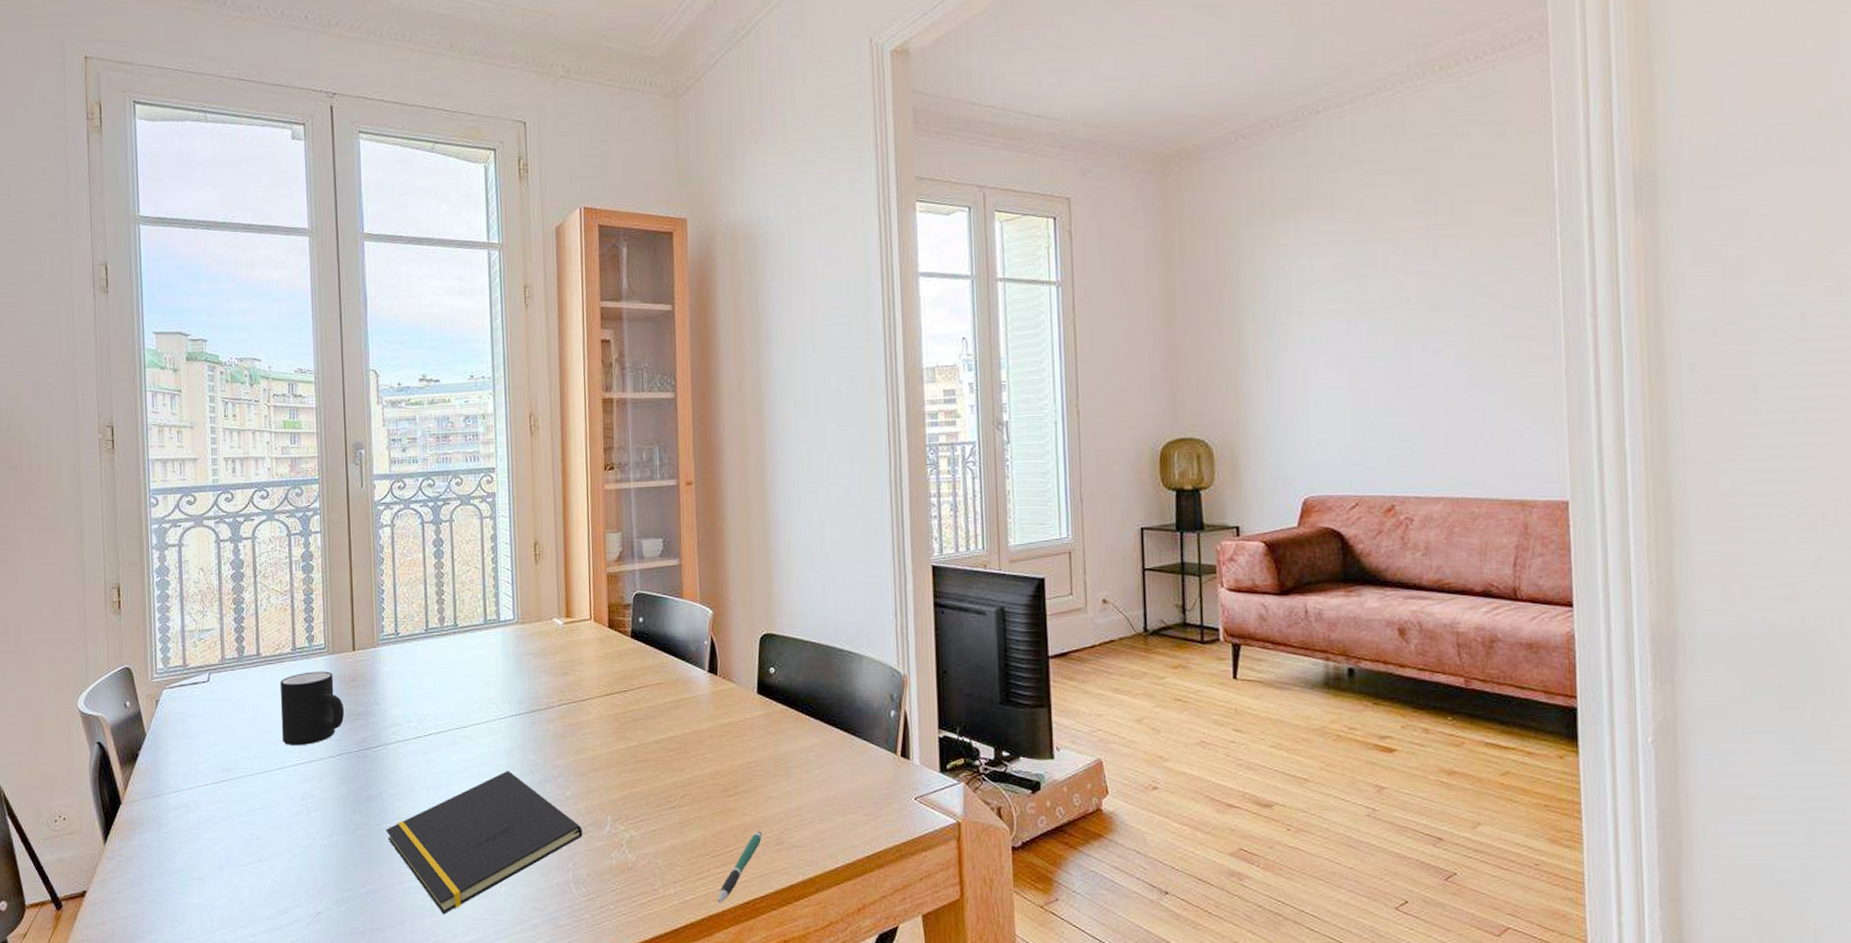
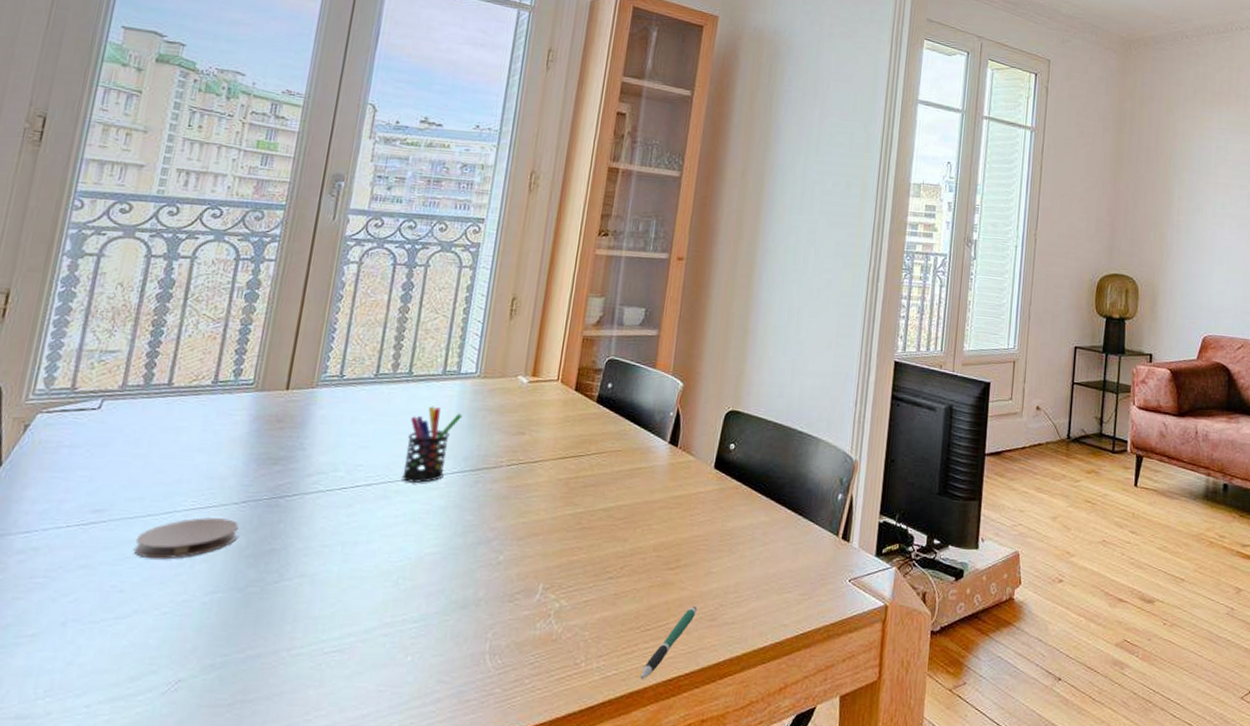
coaster: none [260,771,339,809] -> present [133,518,239,560]
mug: present [279,671,345,745] -> none [178,408,263,488]
notepad: present [386,771,583,915] -> none [283,531,510,686]
pen holder: none [464,654,510,728] -> present [402,406,463,483]

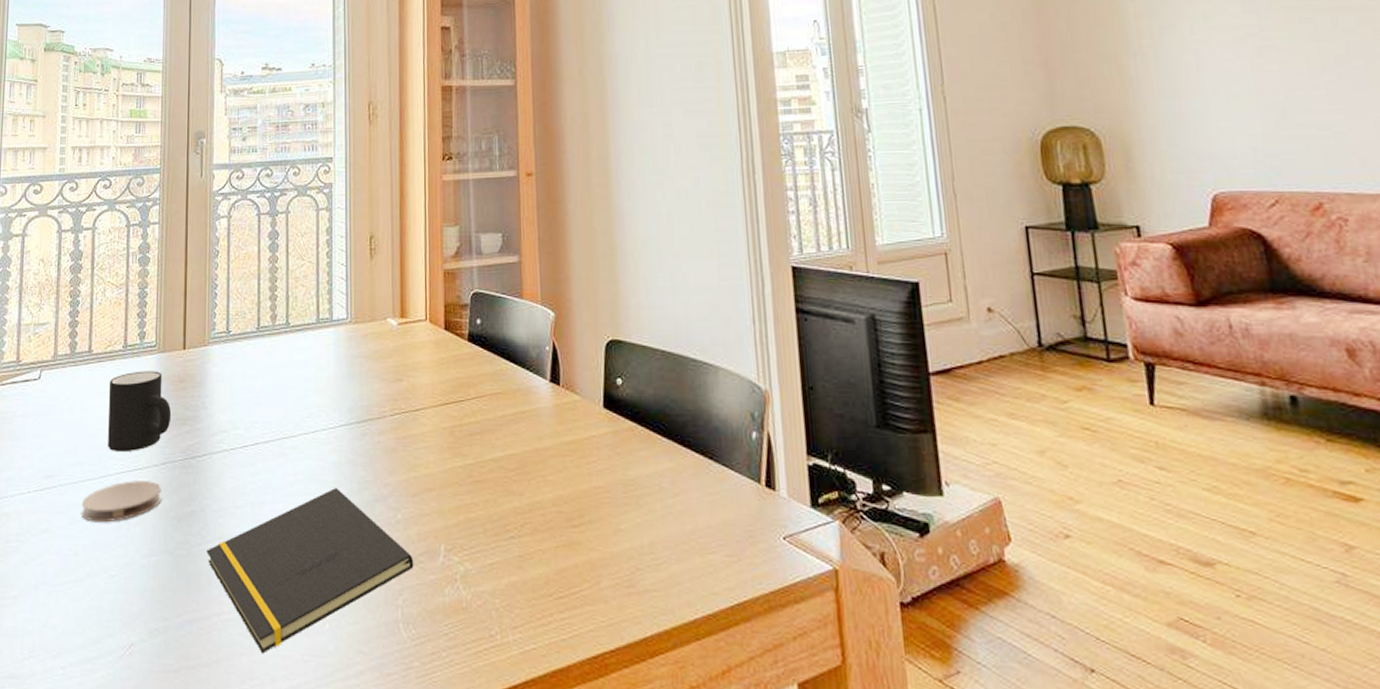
mug: none [178,408,263,488] -> present [108,371,172,451]
notepad: none [283,531,510,686] -> present [207,488,414,654]
pen holder: present [402,406,463,483] -> none [295,356,341,438]
pen: present [640,607,698,680] -> none [561,571,612,657]

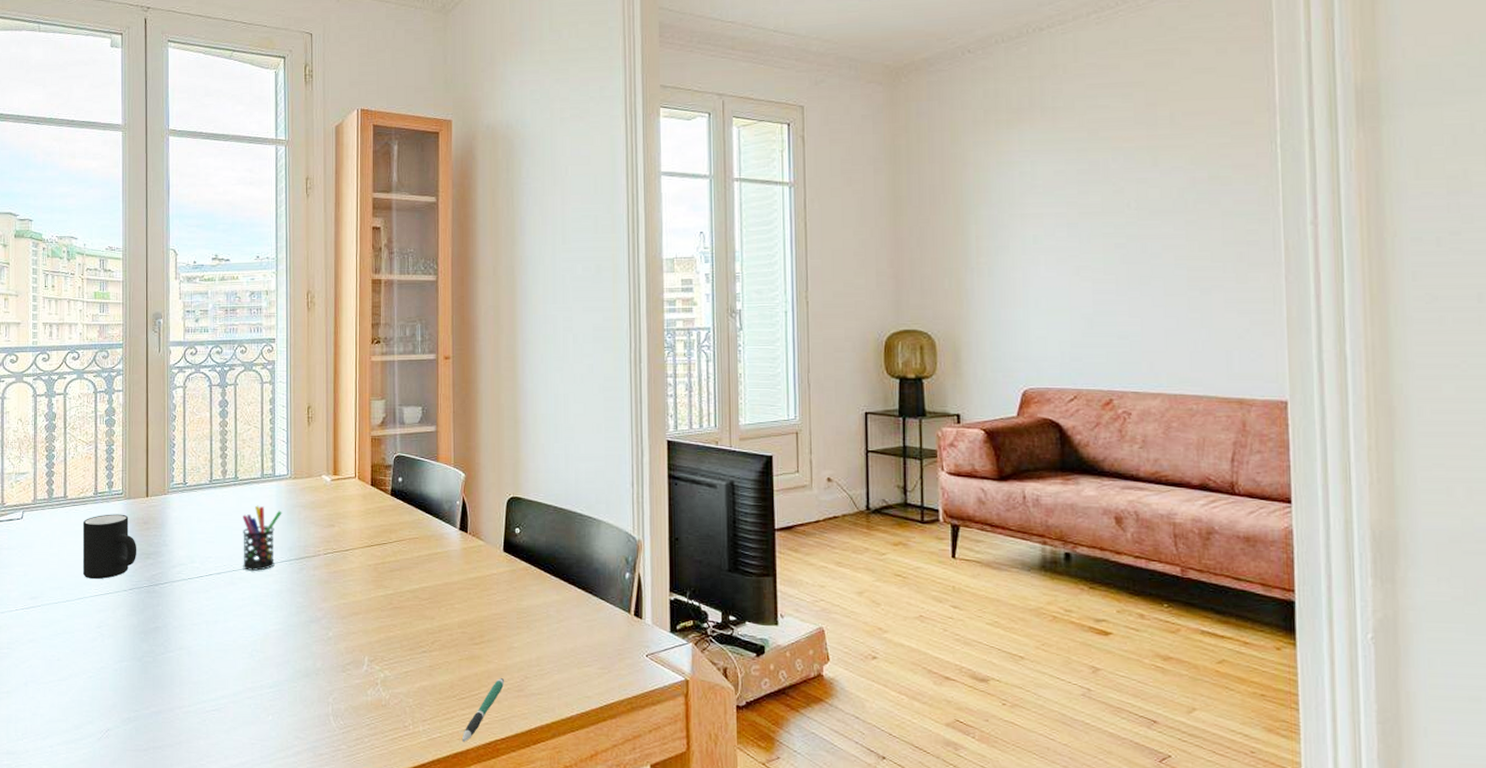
coaster: present [81,481,161,523] -> none [62,602,130,635]
notepad: present [207,488,414,654] -> none [169,611,342,738]
pen holder: none [295,356,341,438] -> present [243,505,282,571]
pen: none [561,571,612,657] -> present [461,678,505,743]

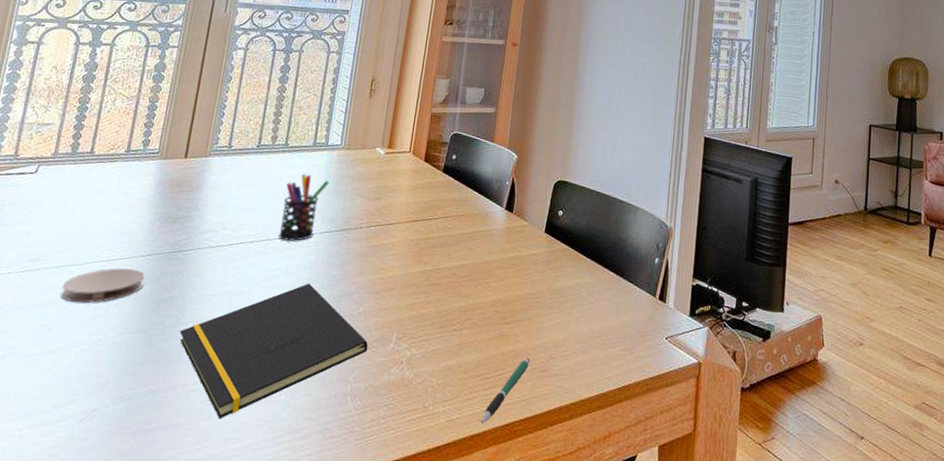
coaster: none [62,602,130,635] -> present [60,268,145,304]
mug: present [82,514,137,579] -> none [97,173,165,243]
notepad: none [169,611,342,738] -> present [180,284,368,419]

